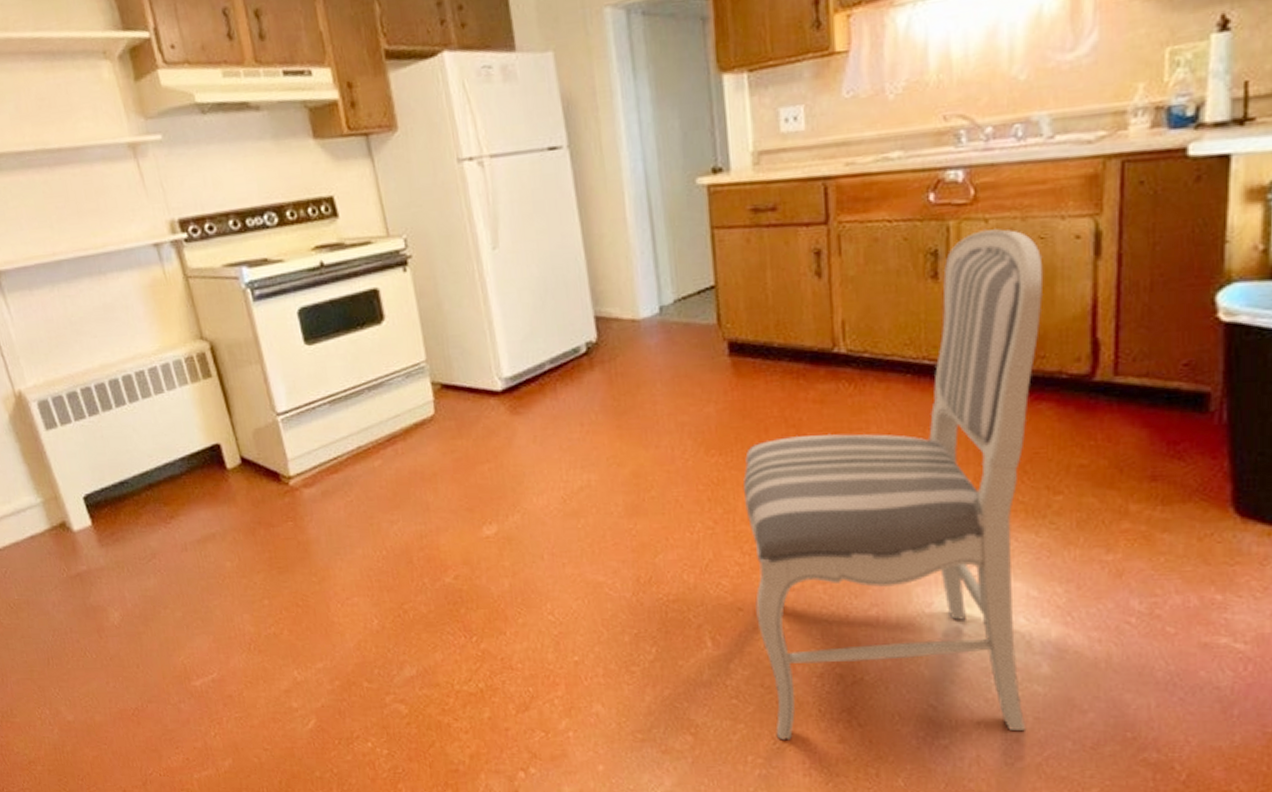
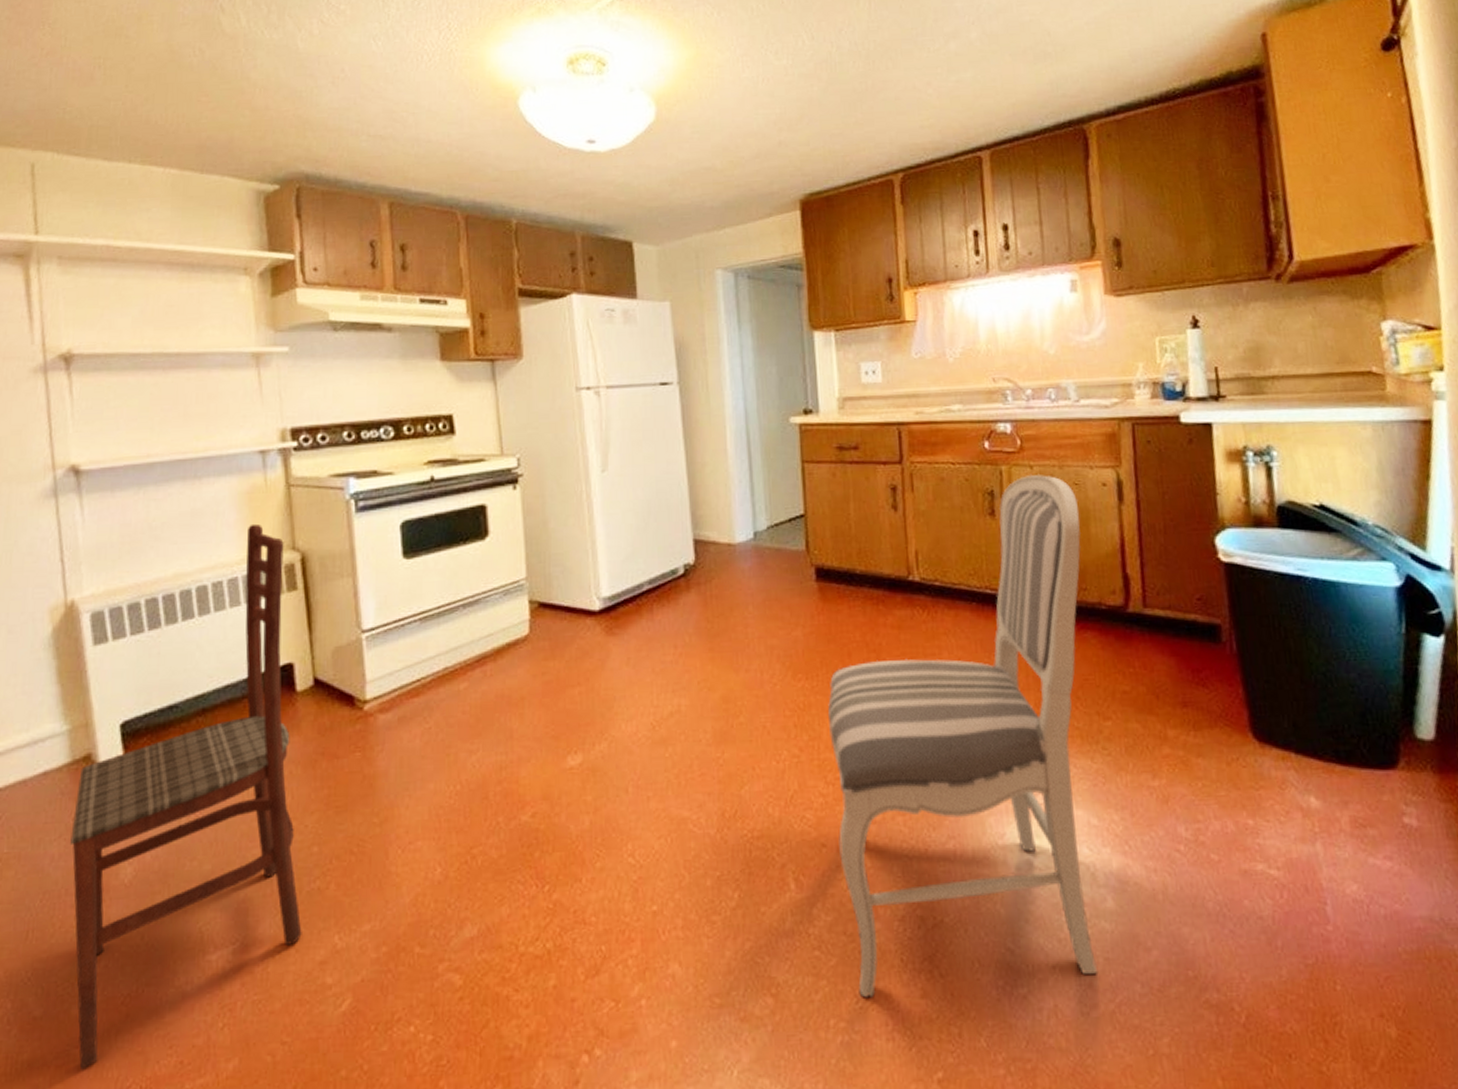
dining chair: none [59,315,267,760] -> present [70,523,302,1070]

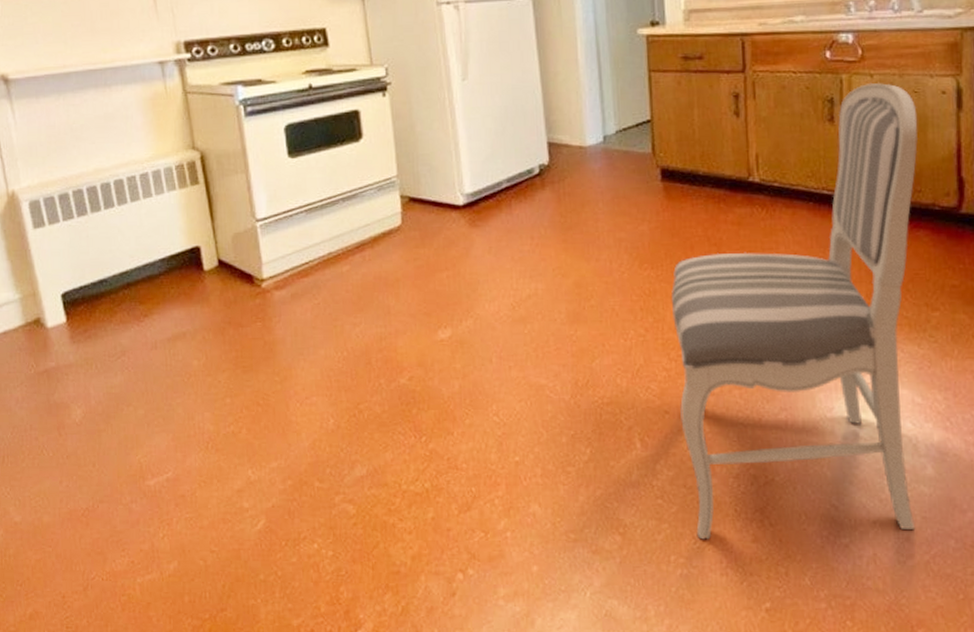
dining chair: present [70,523,302,1070] -> none [30,126,222,564]

